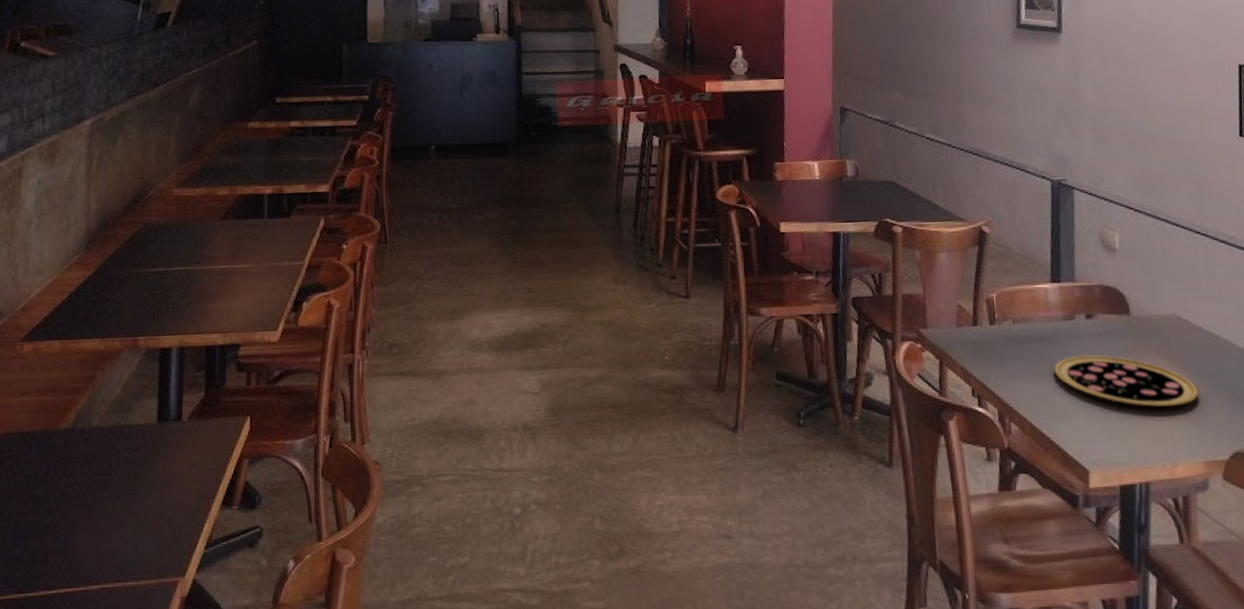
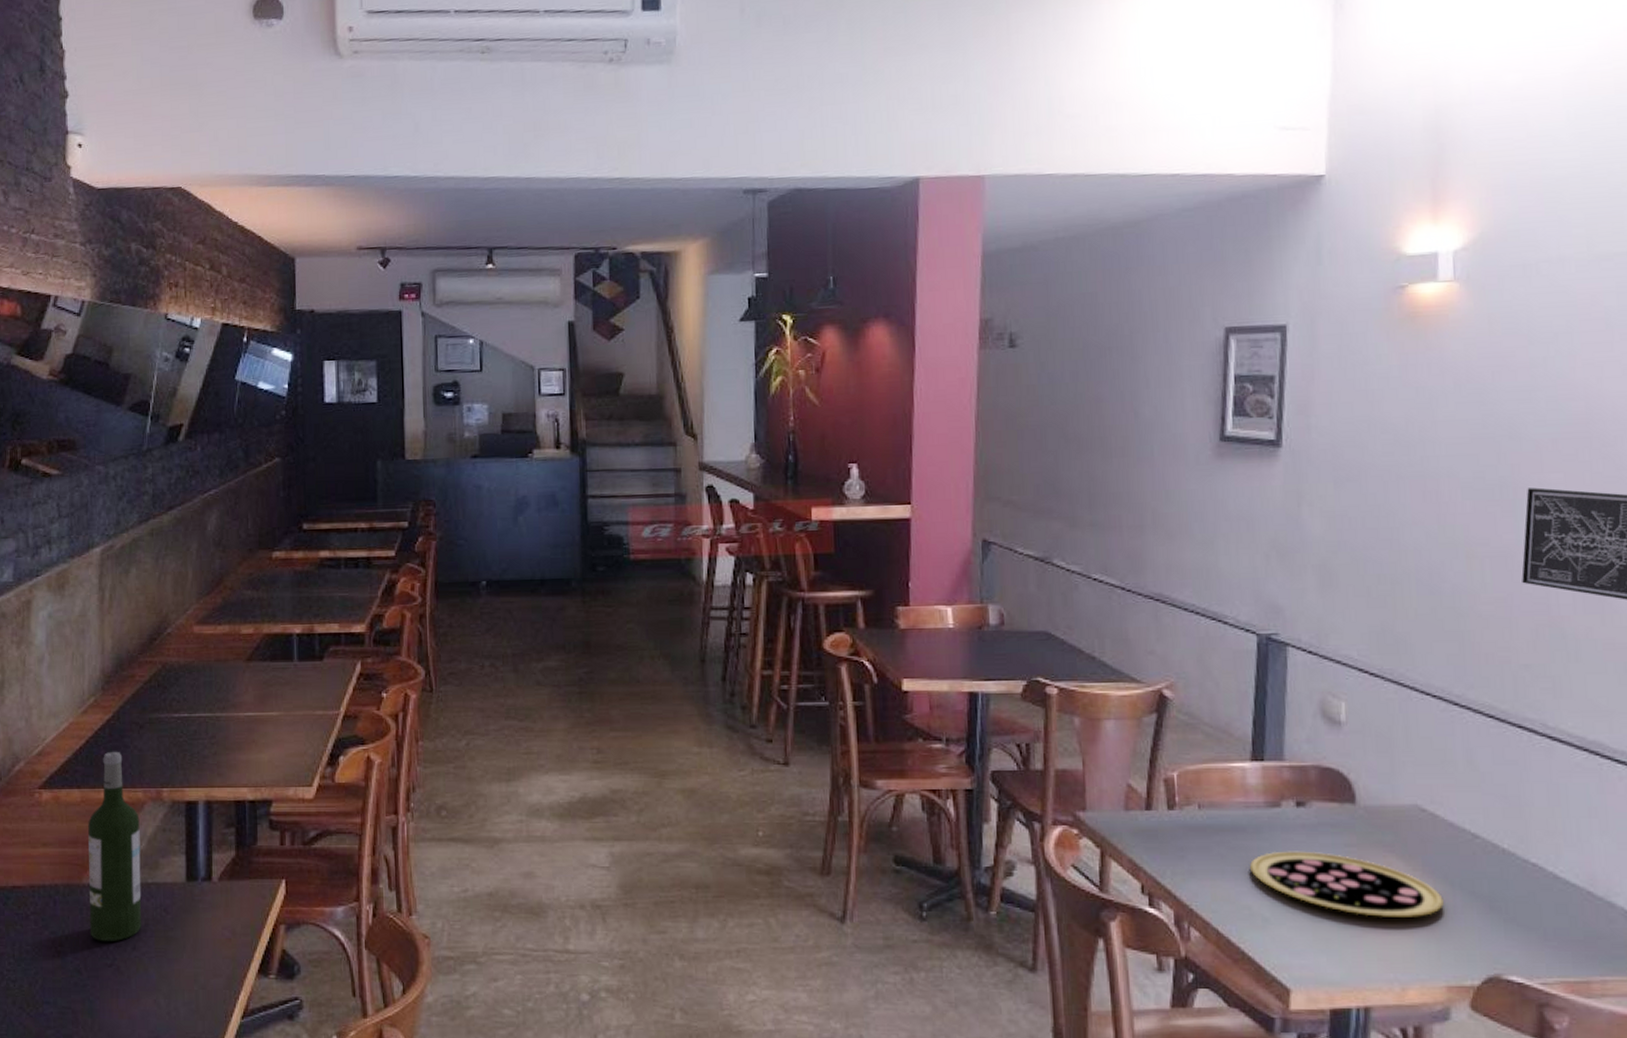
wine bottle: none [63,304,116,484] -> present [88,751,142,942]

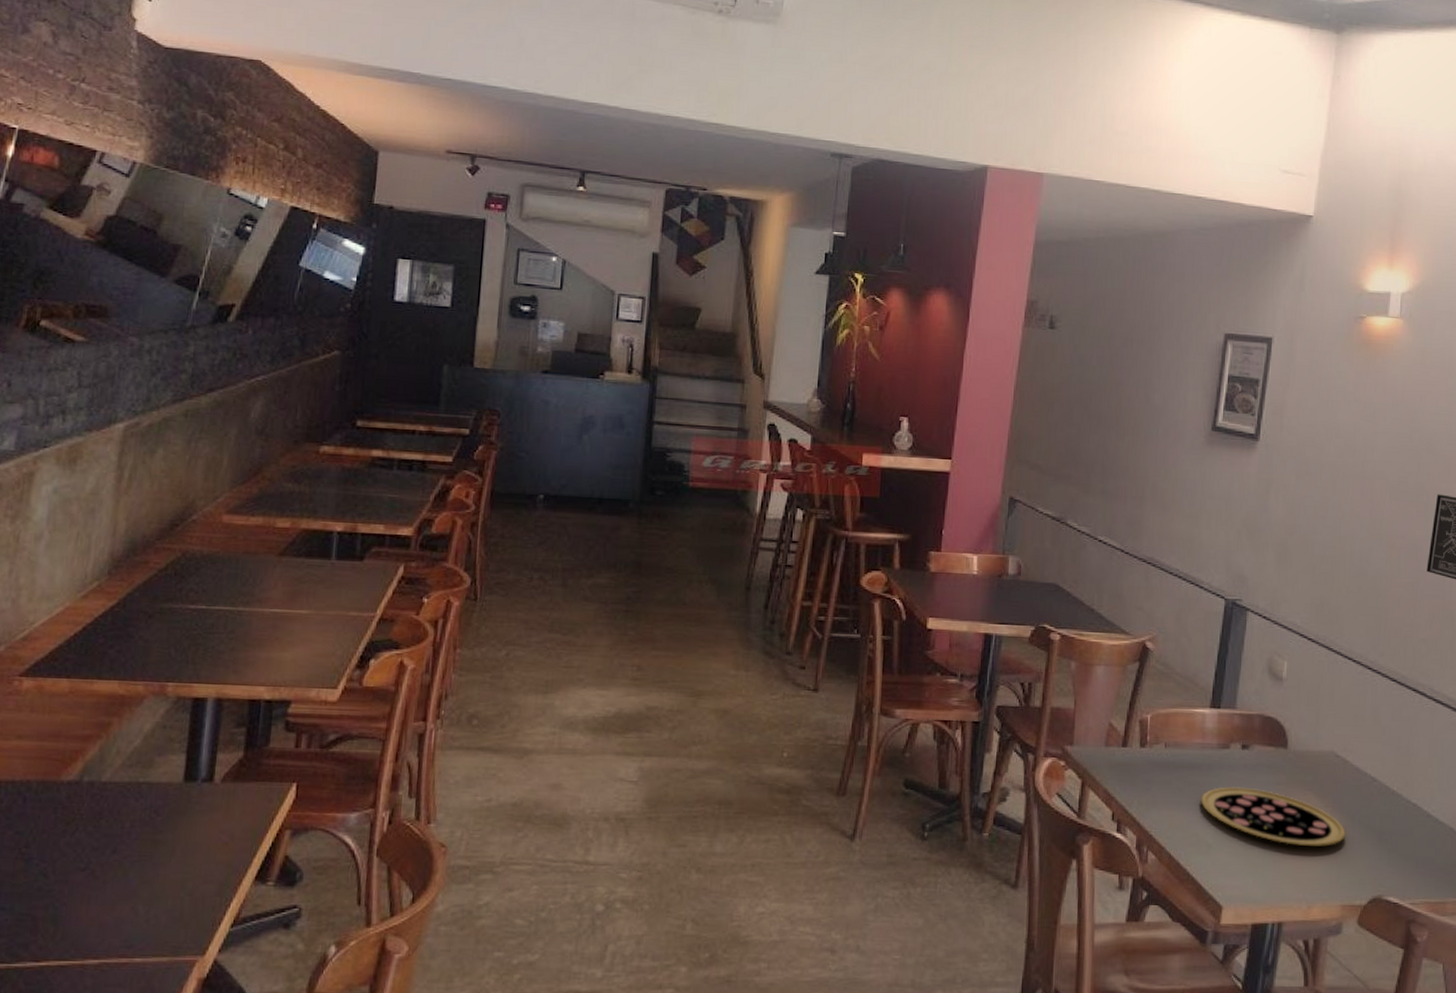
wine bottle: present [88,751,142,942] -> none [63,640,137,844]

